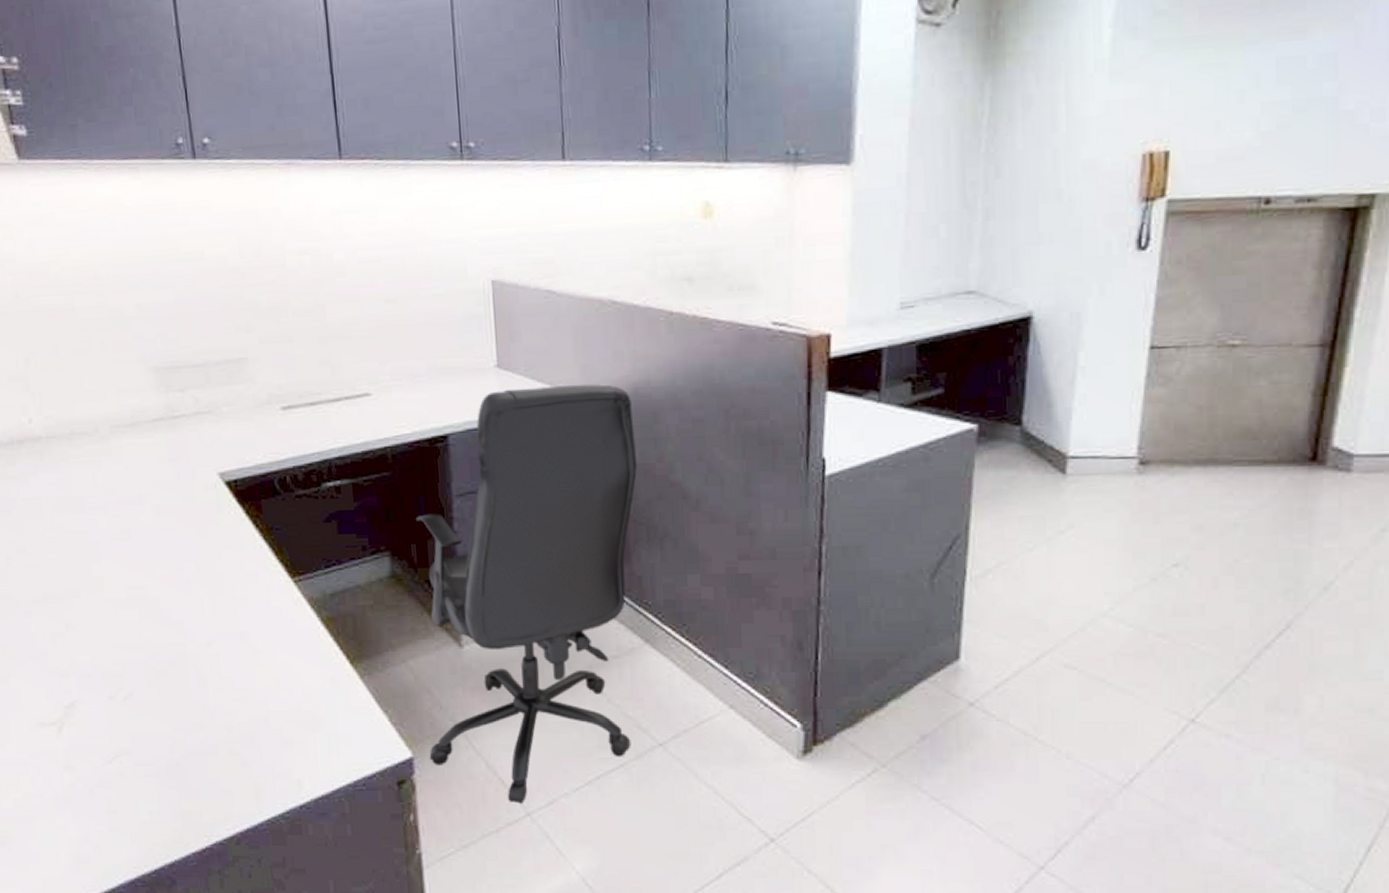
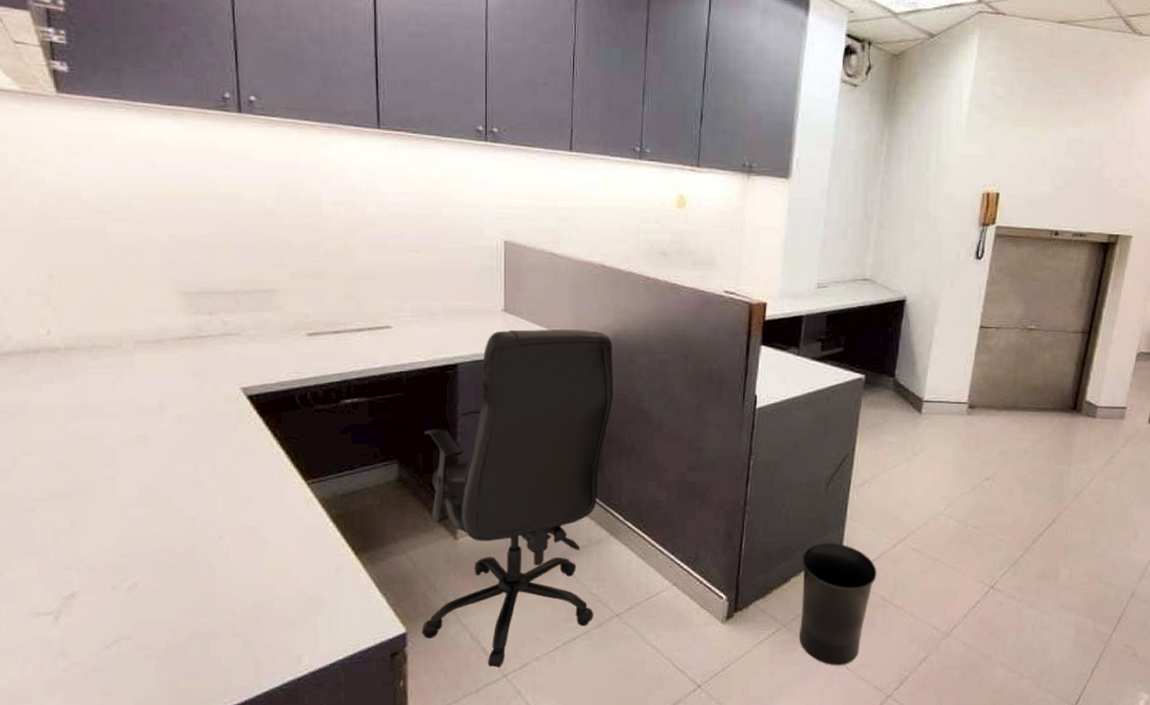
waste bin: none [902,654,1013,821] -> present [799,542,877,665]

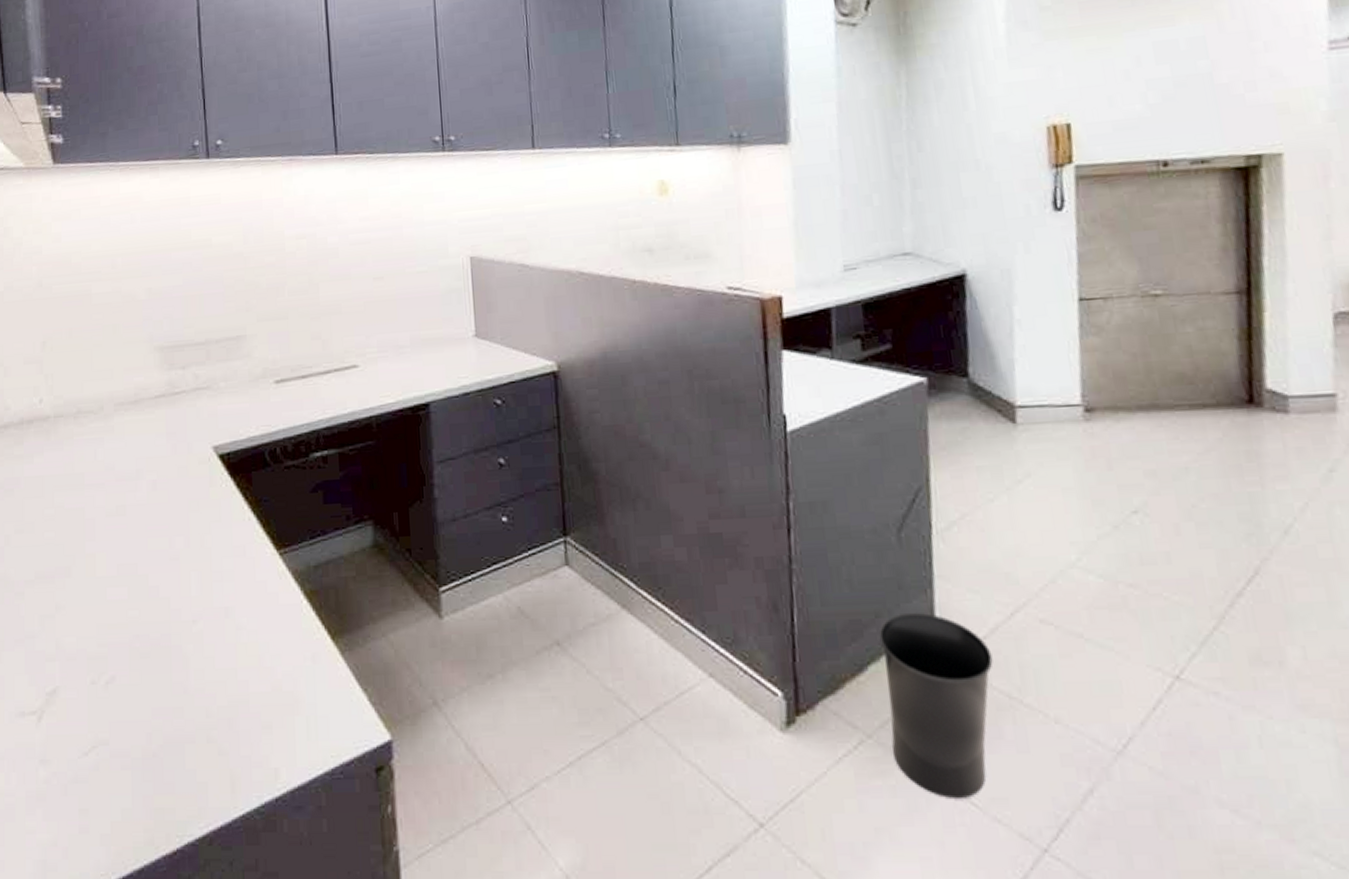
office chair: present [421,329,613,668] -> none [397,350,612,790]

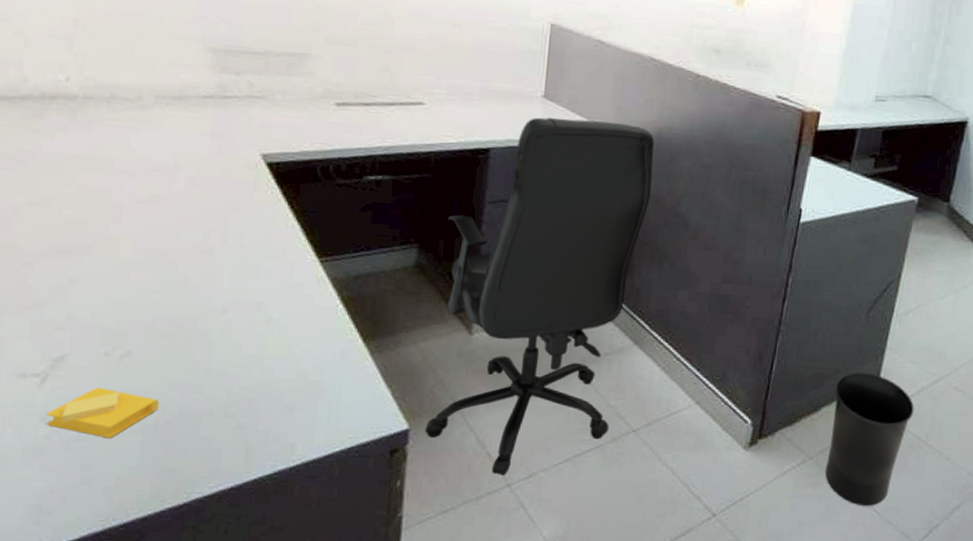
sticky notes: none [43,720,144,779] -> present [45,387,159,439]
office chair: none [397,350,612,790] -> present [424,117,655,476]

